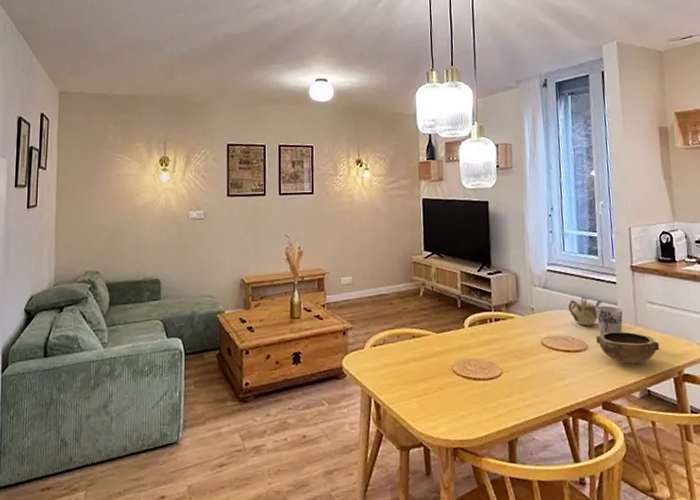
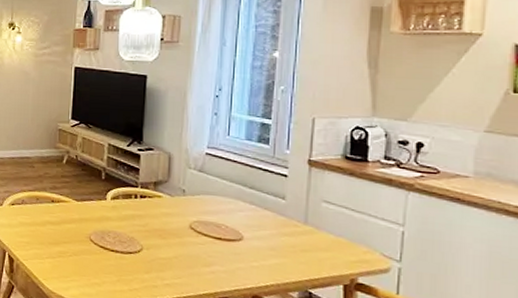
teapot: present [568,296,603,327] -> none [226,185,268,217]
cup: present [596,305,624,335] -> none [258,197,292,229]
bowl: present [596,331,660,365] -> none [254,225,331,265]

